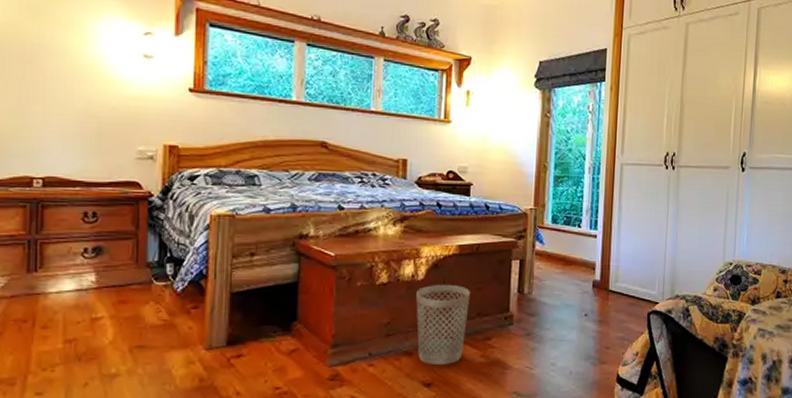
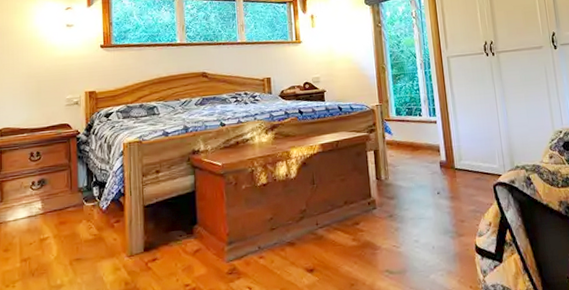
wastebasket: present [416,284,470,366] -> none [291,178,337,253]

